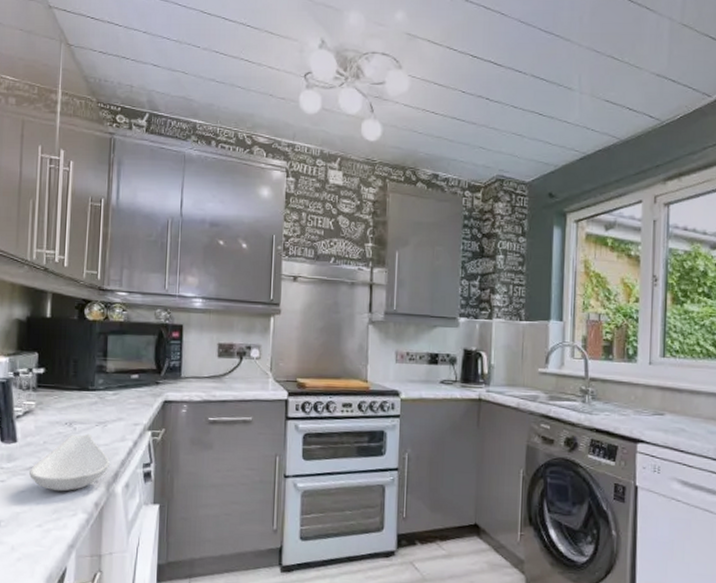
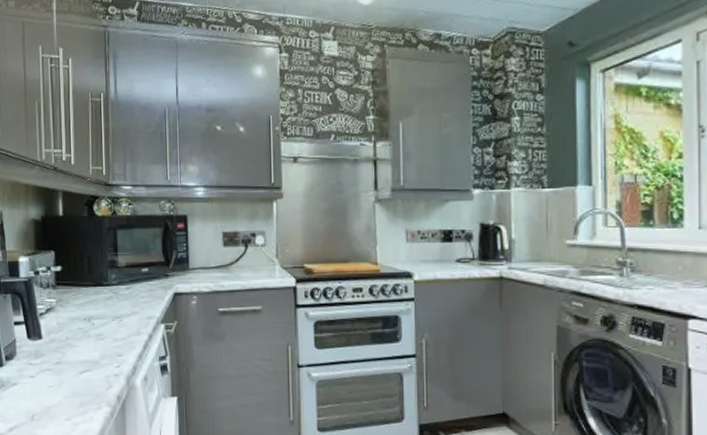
spoon rest: present [29,433,110,492] -> none [56,328,128,386]

